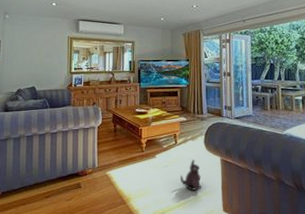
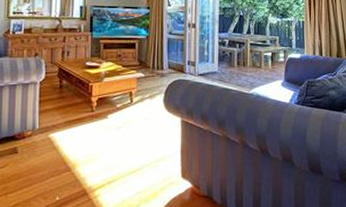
plush toy: present [180,160,202,191] -> none [135,121,159,155]

